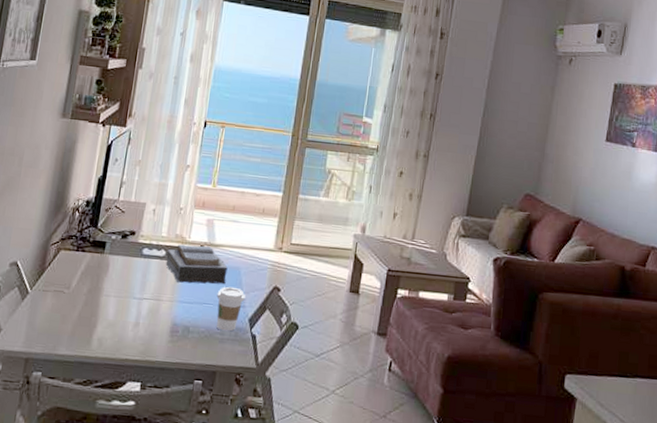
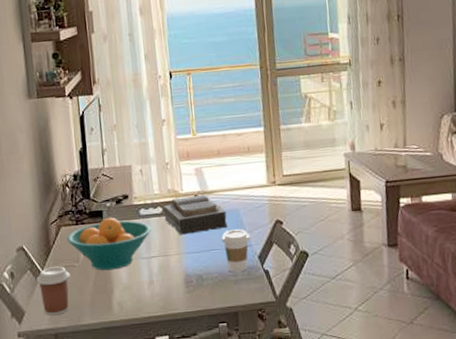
coffee cup: none [21,288,58,339] -> present [36,266,70,315]
fruit bowl: none [64,249,151,305] -> present [67,217,152,271]

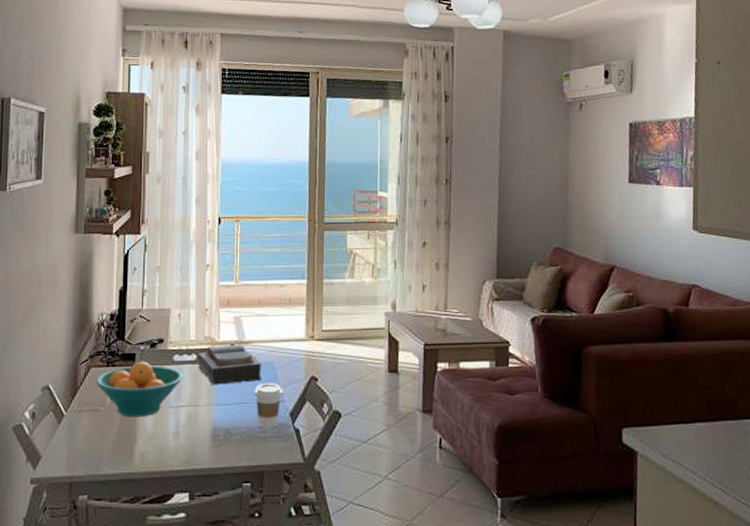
coffee cup: present [36,266,70,315] -> none [58,409,94,462]

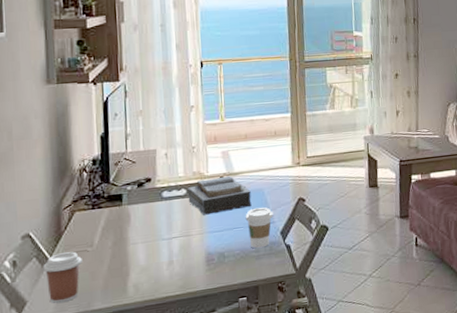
coffee cup: none [58,409,94,462] -> present [43,252,82,303]
fruit bowl: present [96,361,184,418] -> none [81,200,175,254]

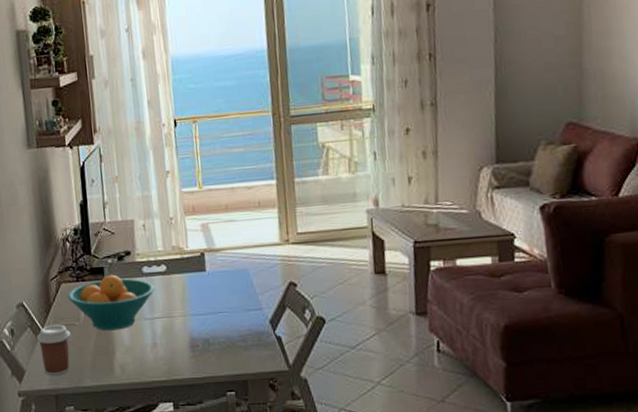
fruit bowl: none [81,200,175,254] -> present [67,274,156,331]
bible: present [187,176,252,215] -> none [167,252,236,296]
coffee cup: present [245,207,273,249] -> none [229,290,261,338]

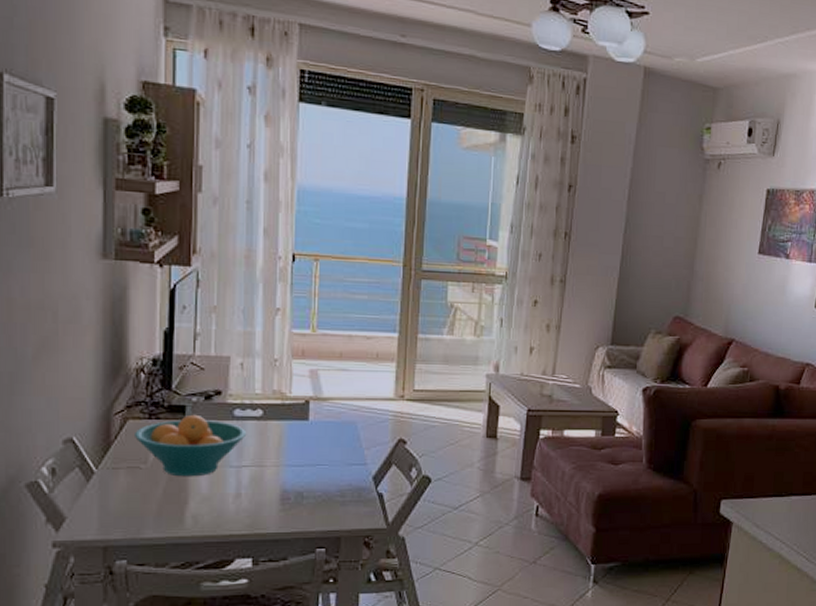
coffee cup: present [37,324,71,375] -> none [87,466,133,524]

